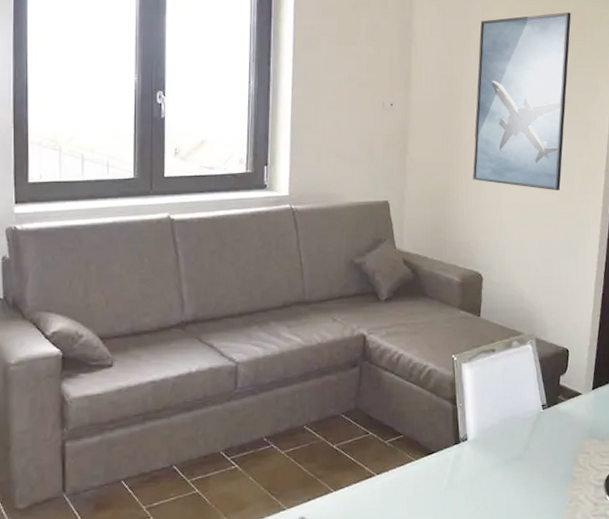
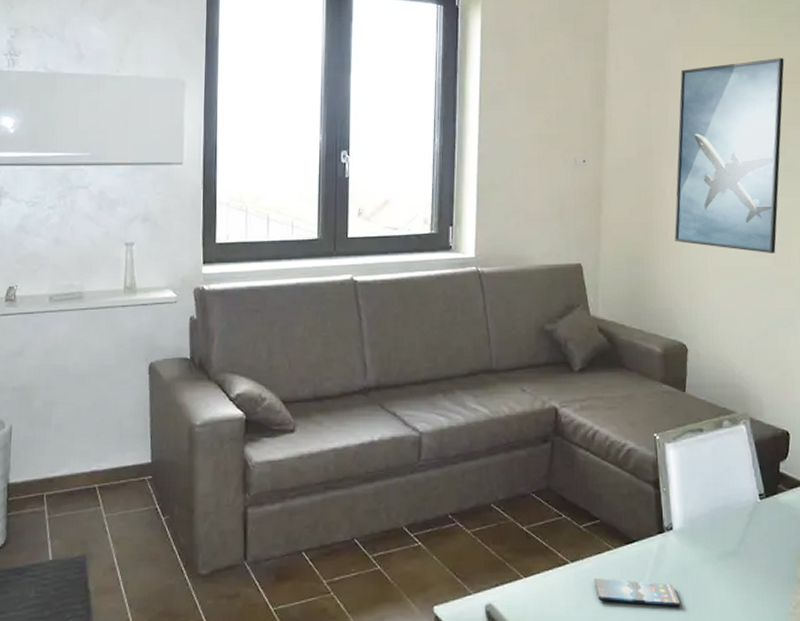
smartphone: none [397,487,474,508] -> present [594,578,681,607]

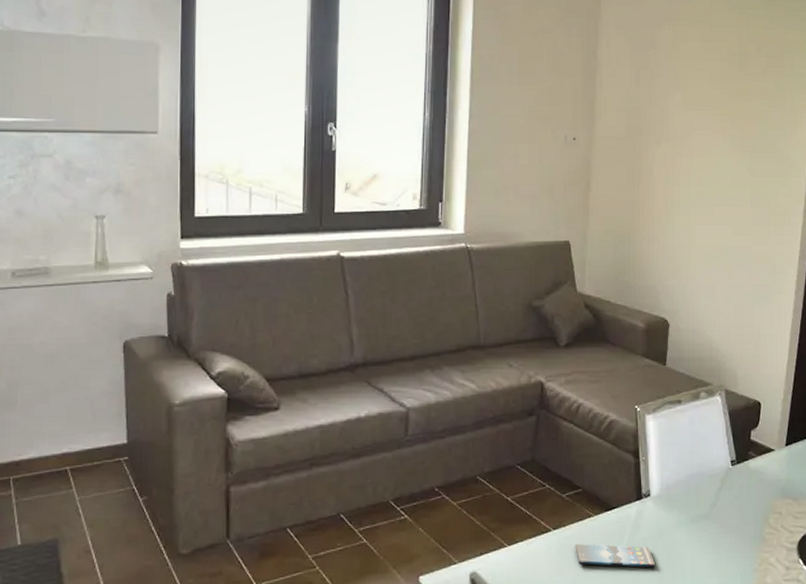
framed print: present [674,58,784,253] -> none [660,41,769,232]

